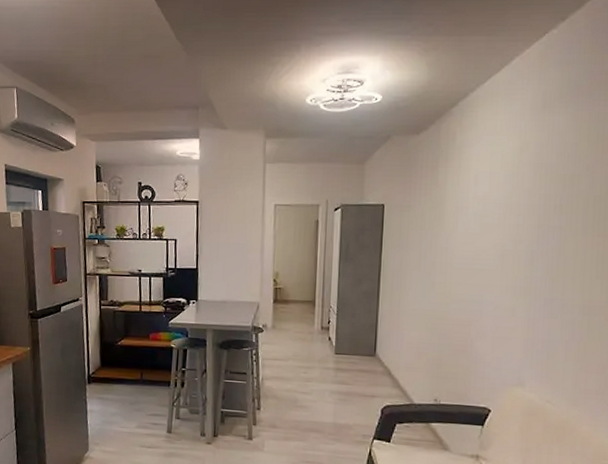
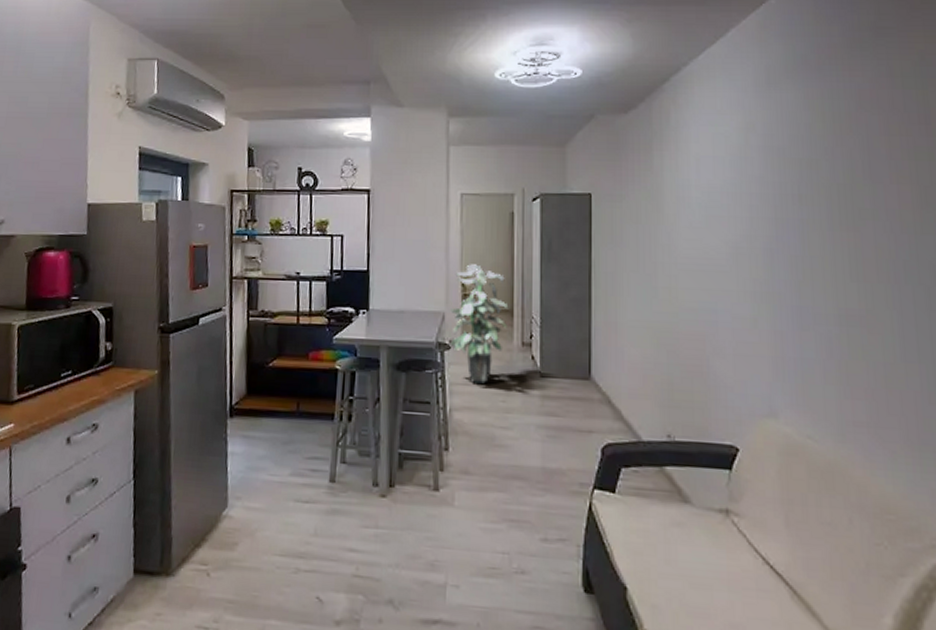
indoor plant: none [263,263,312,359] -> present [449,264,509,384]

